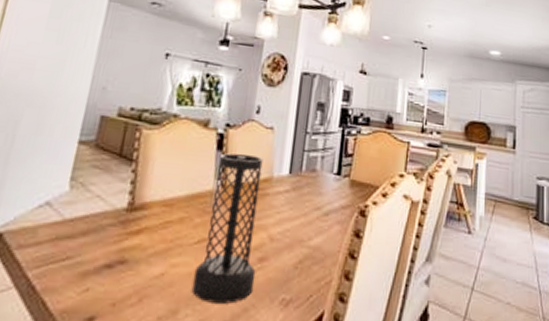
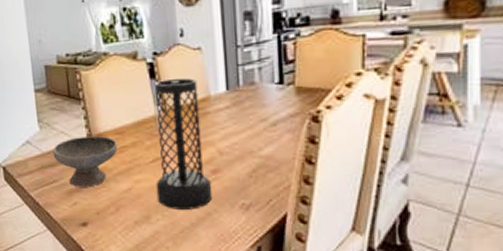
bowl: none [76,204,163,269] -> present [52,136,118,187]

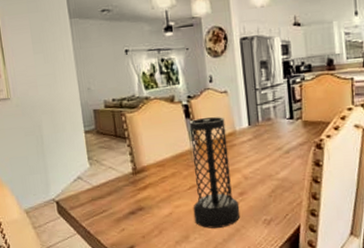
bowl: present [52,136,118,187] -> none [102,169,160,215]

